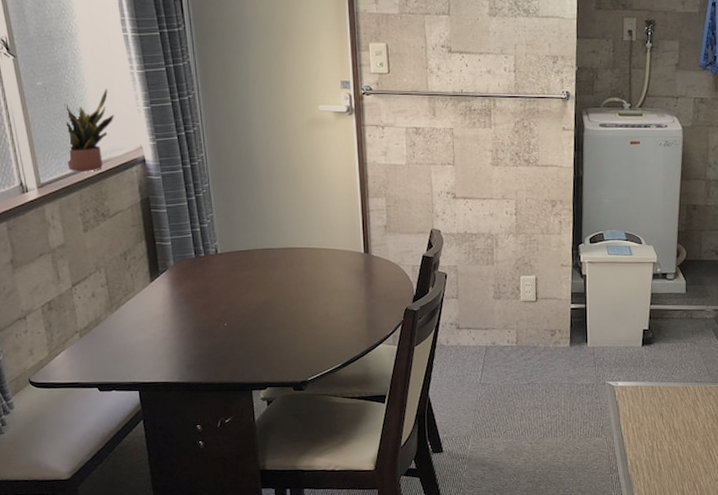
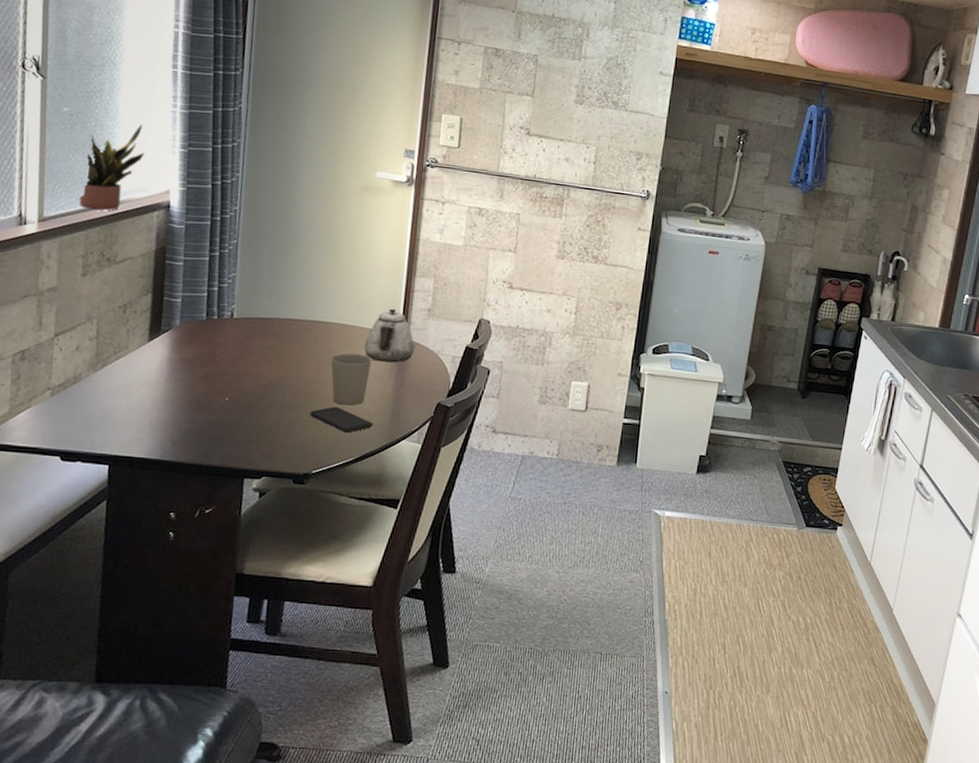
mobile phone: none [297,321,353,343] -> present [310,407,373,433]
cup: none [308,272,343,319] -> present [331,353,372,406]
teapot: none [334,229,378,278] -> present [364,308,414,363]

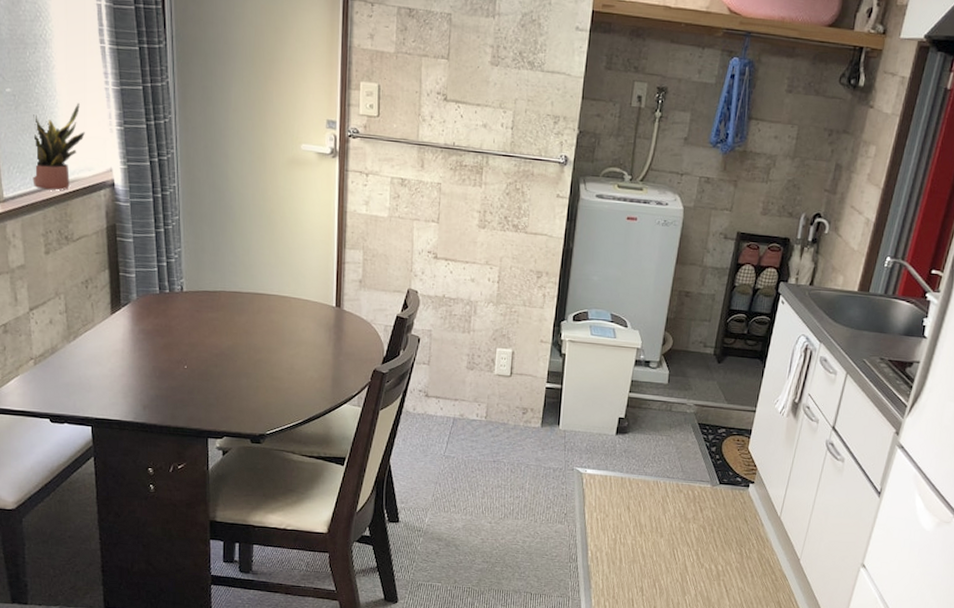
mobile phone: present [310,407,373,433] -> none [260,373,317,397]
cup: present [331,353,372,406] -> none [275,323,312,372]
teapot: present [364,308,414,363] -> none [303,280,349,332]

